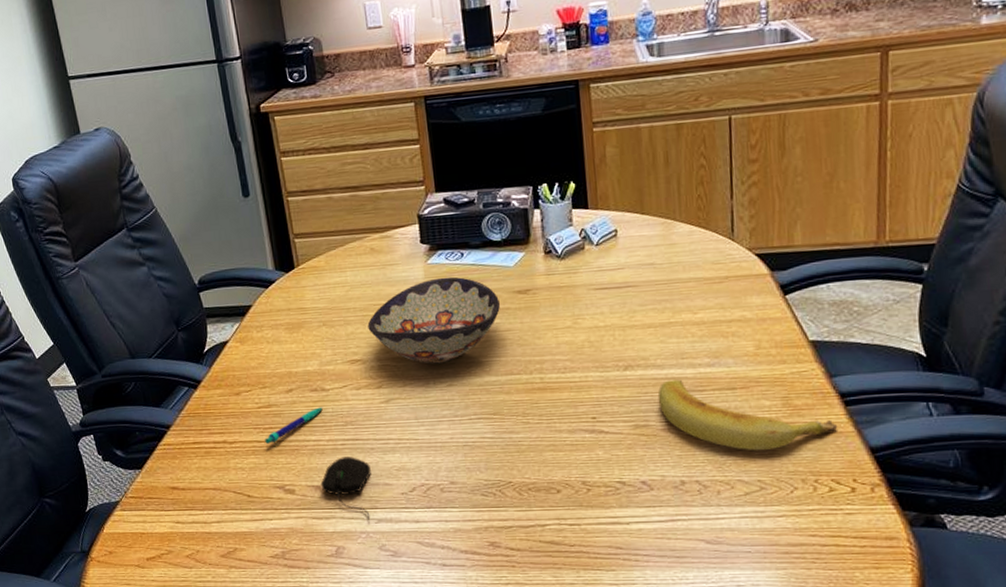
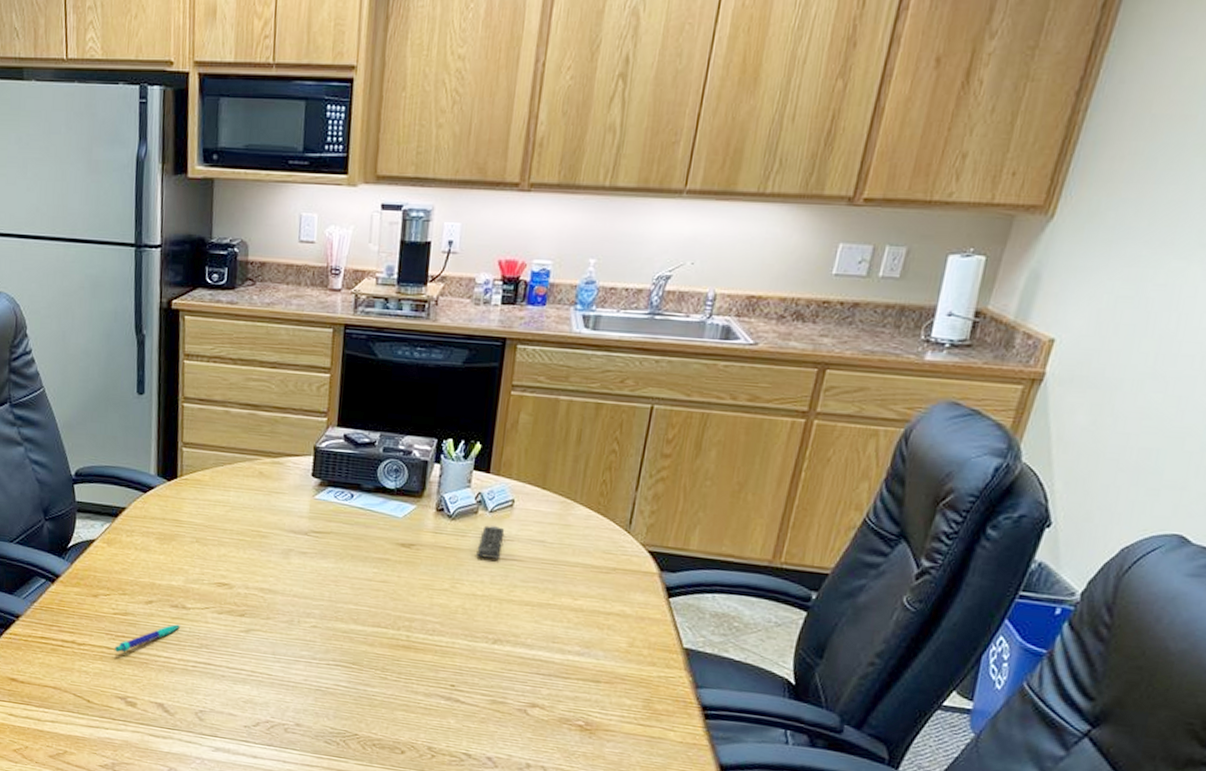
computer mouse: present [320,456,371,519] -> none [164,679,218,746]
decorative bowl: present [367,276,501,364] -> none [241,515,382,603]
remote control: none [591,257,614,290] -> present [476,525,505,559]
banana: present [657,379,838,451] -> none [520,661,693,749]

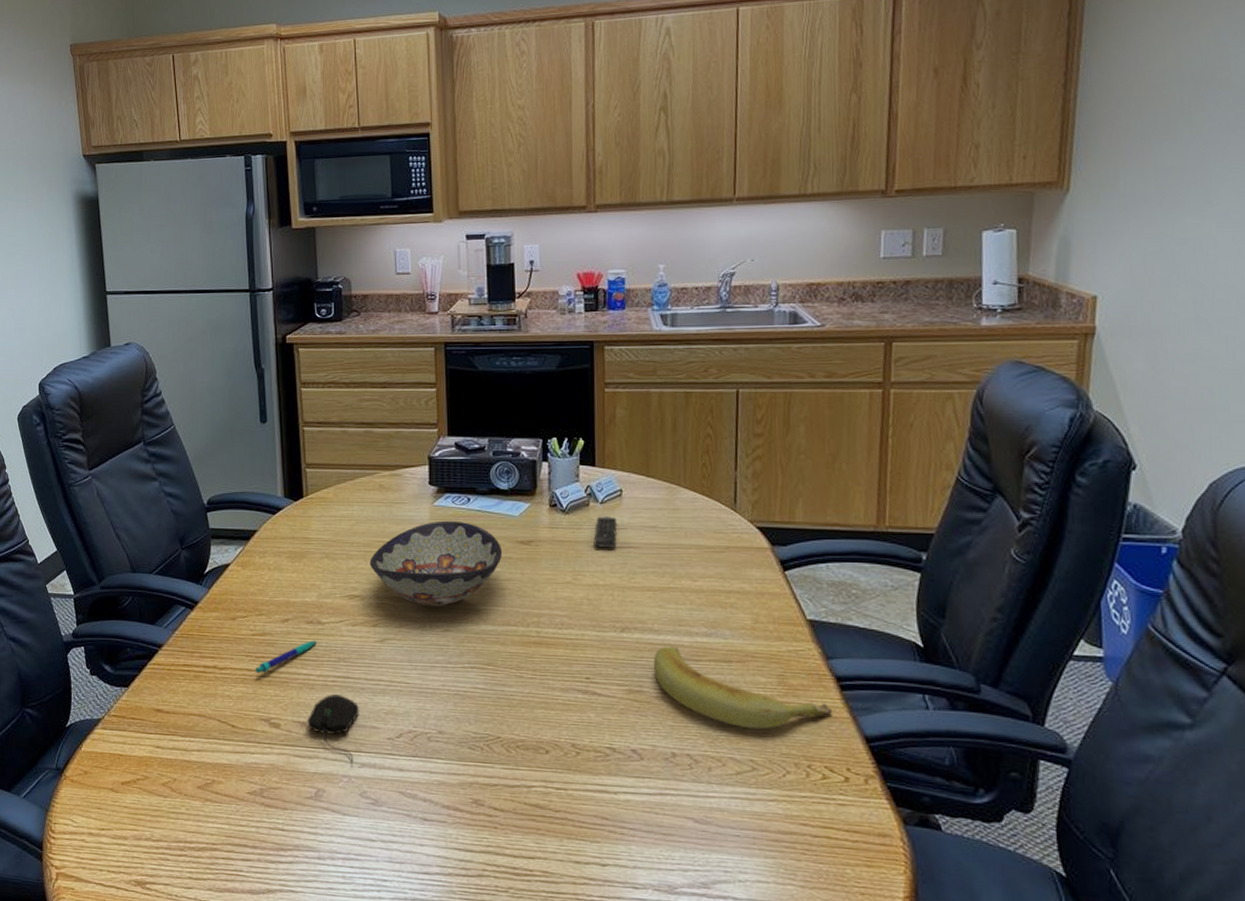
computer mouse: none [164,679,218,746] -> present [307,694,359,762]
decorative bowl: none [241,515,382,603] -> present [369,520,503,607]
banana: none [520,661,693,749] -> present [653,646,833,730]

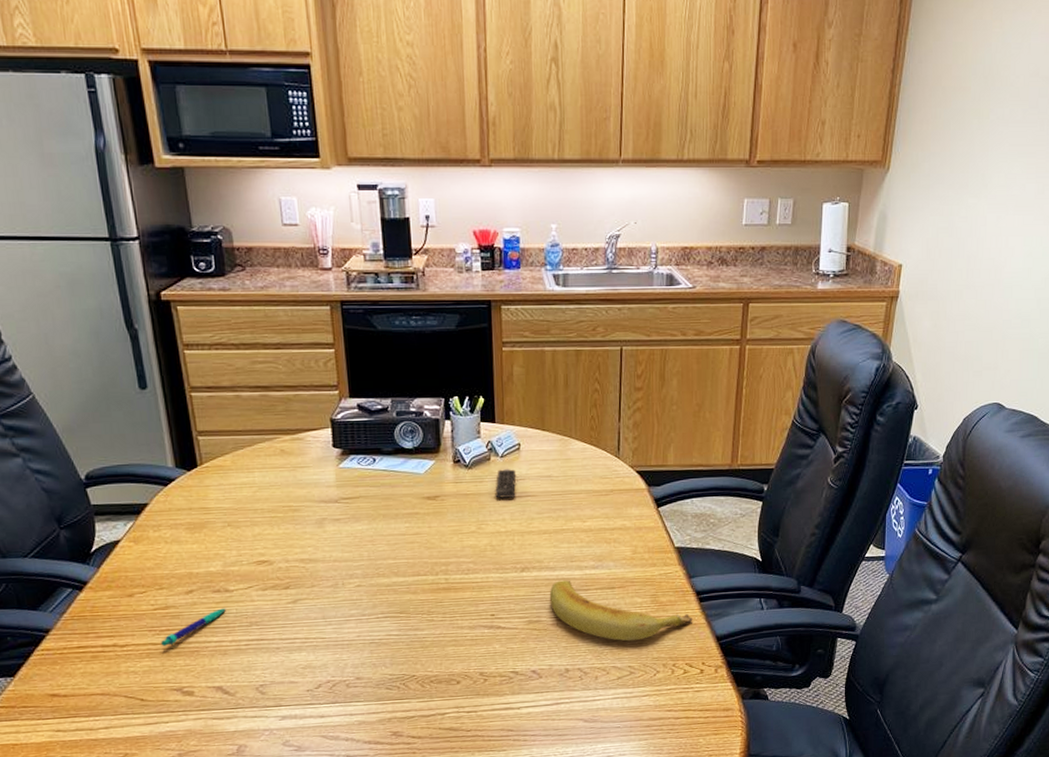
computer mouse: present [307,694,359,762] -> none [222,656,276,716]
decorative bowl: present [369,520,503,607] -> none [276,481,410,566]

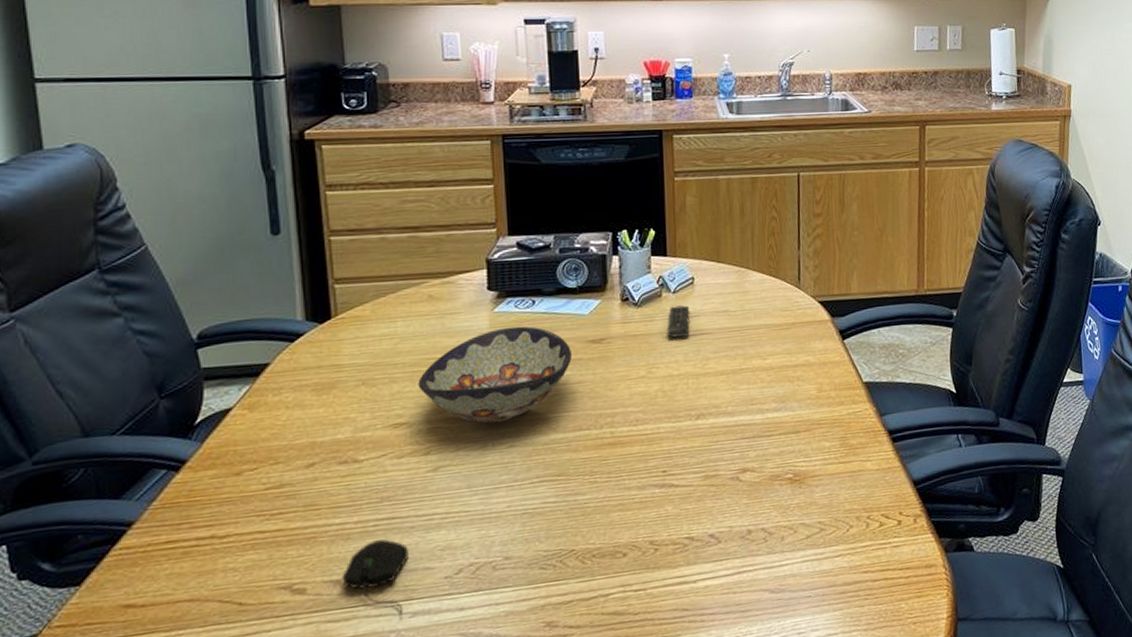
pen: present [161,608,227,647] -> none [271,482,354,535]
computer mouse: none [222,656,276,716] -> present [341,539,409,614]
decorative bowl: none [276,481,410,566] -> present [418,326,573,424]
banana: present [549,580,693,642] -> none [727,426,887,493]

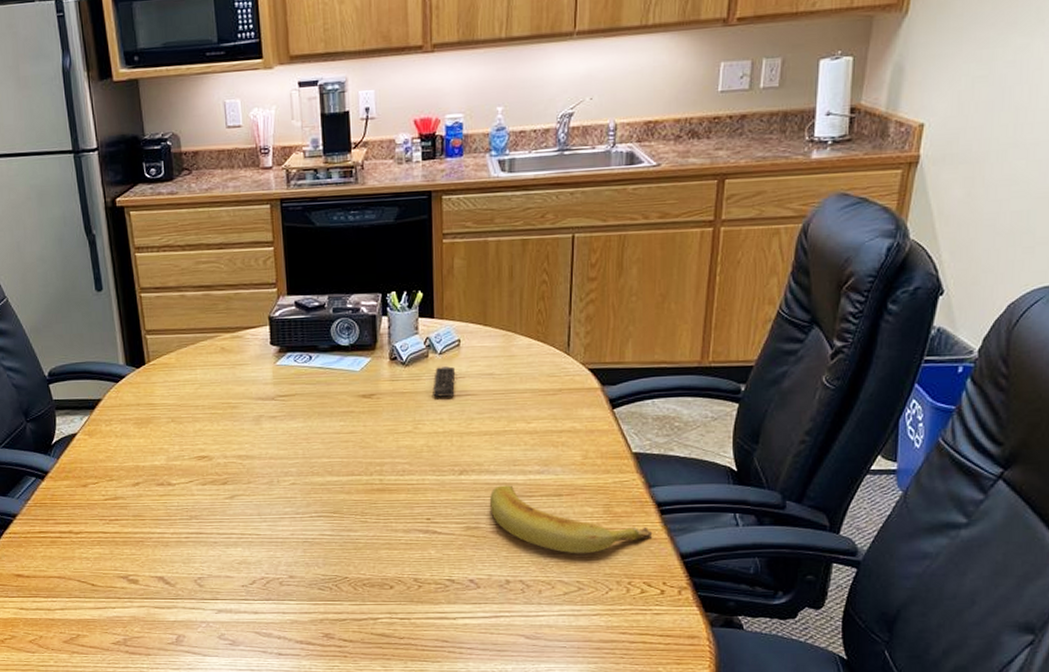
computer mouse: present [341,539,409,614] -> none [163,549,213,609]
decorative bowl: present [418,326,573,424] -> none [215,378,346,463]
banana: none [727,426,887,493] -> present [489,485,653,554]

